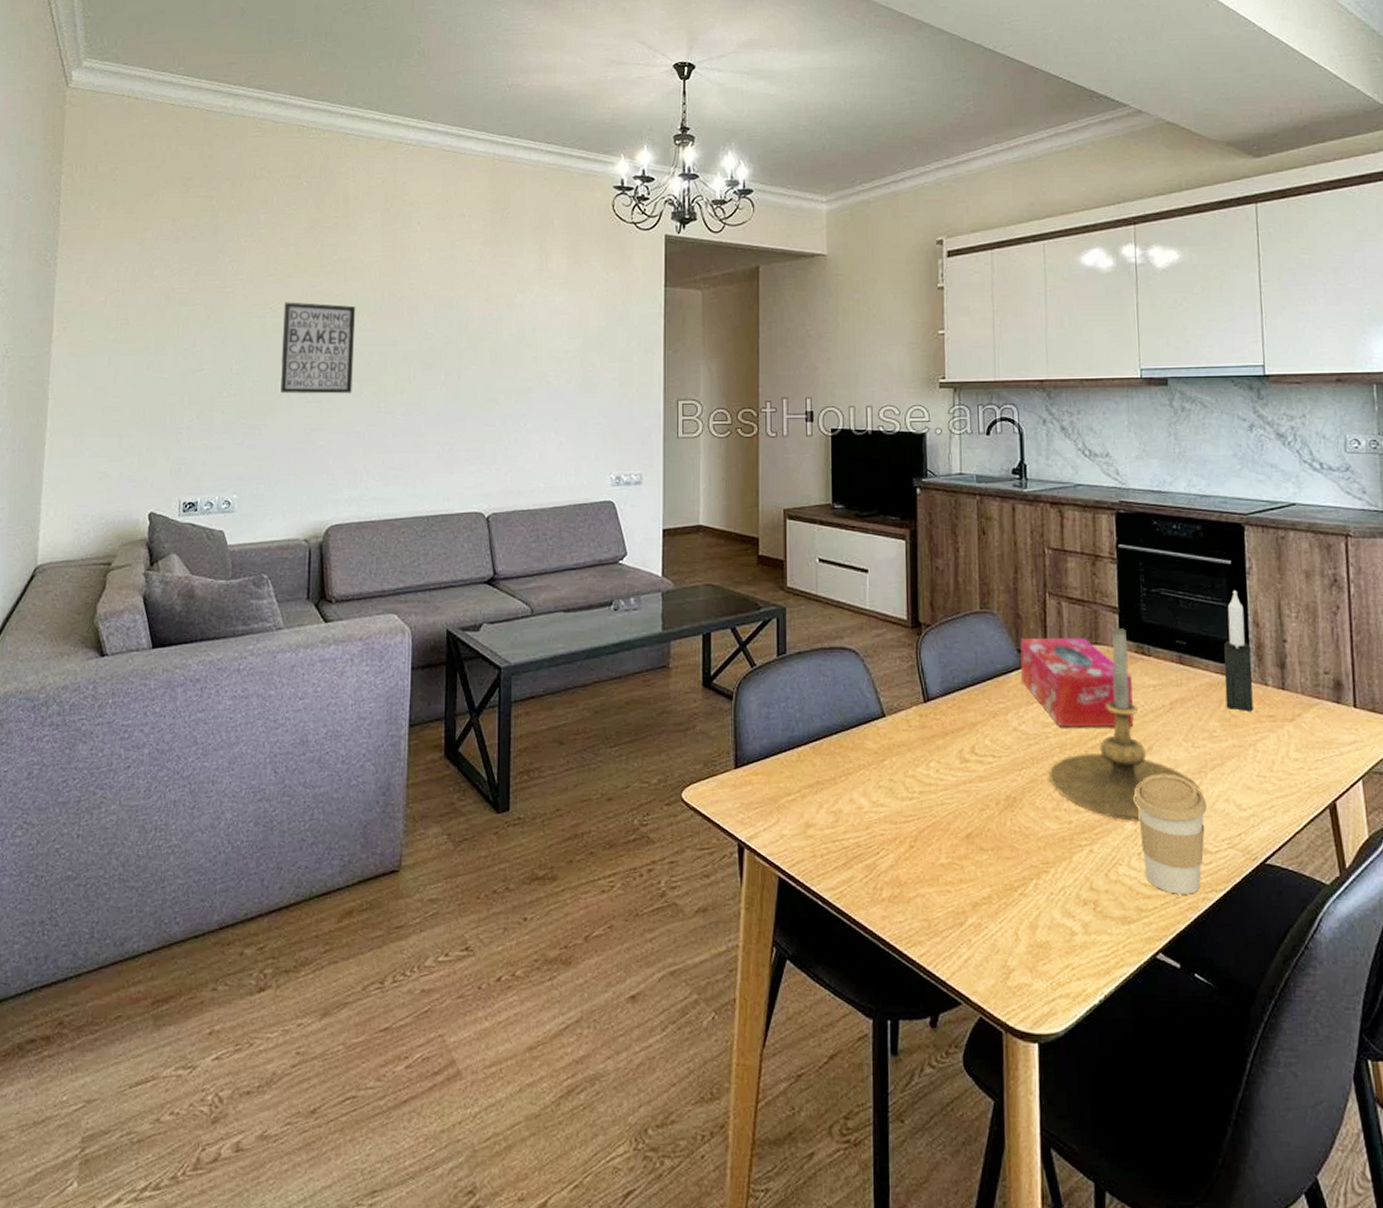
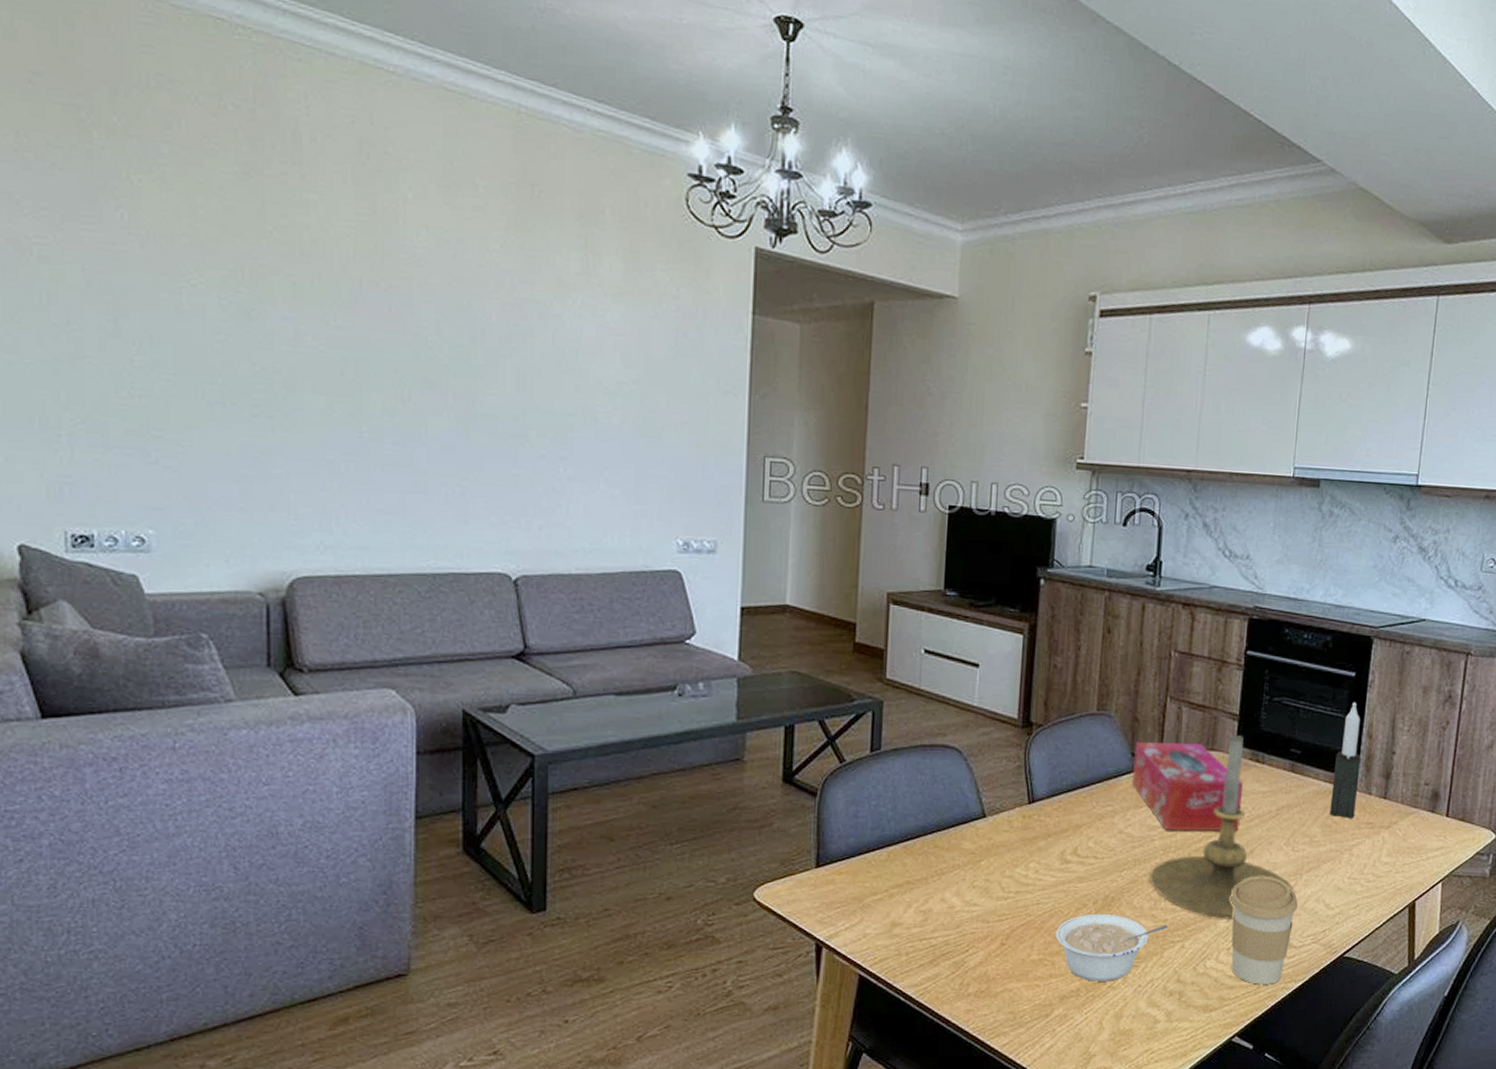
wall art: present [279,302,356,394] -> none [207,275,320,410]
legume: none [962,814,1074,888] -> present [1055,913,1169,982]

